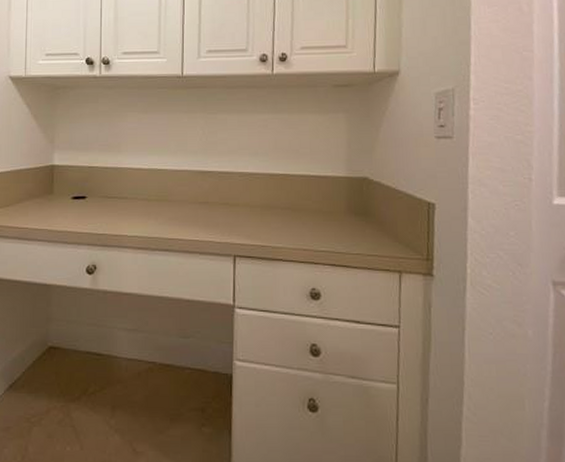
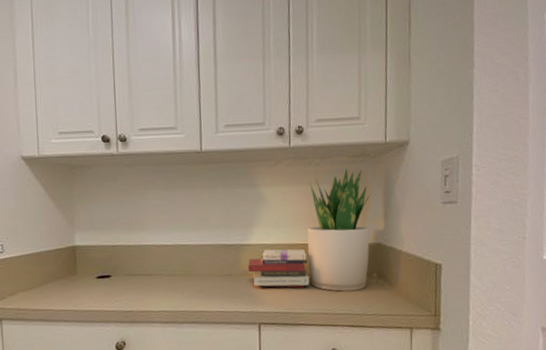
books: none [225,178,289,221] -> present [248,249,309,288]
planter: none [288,97,358,227] -> present [307,168,371,292]

